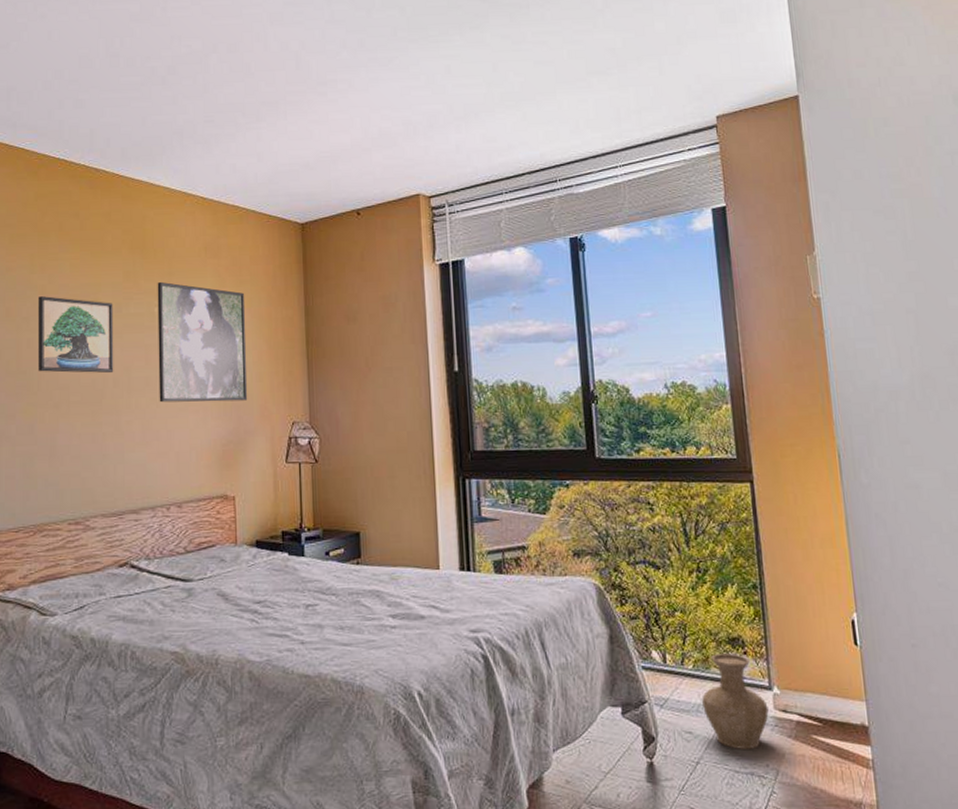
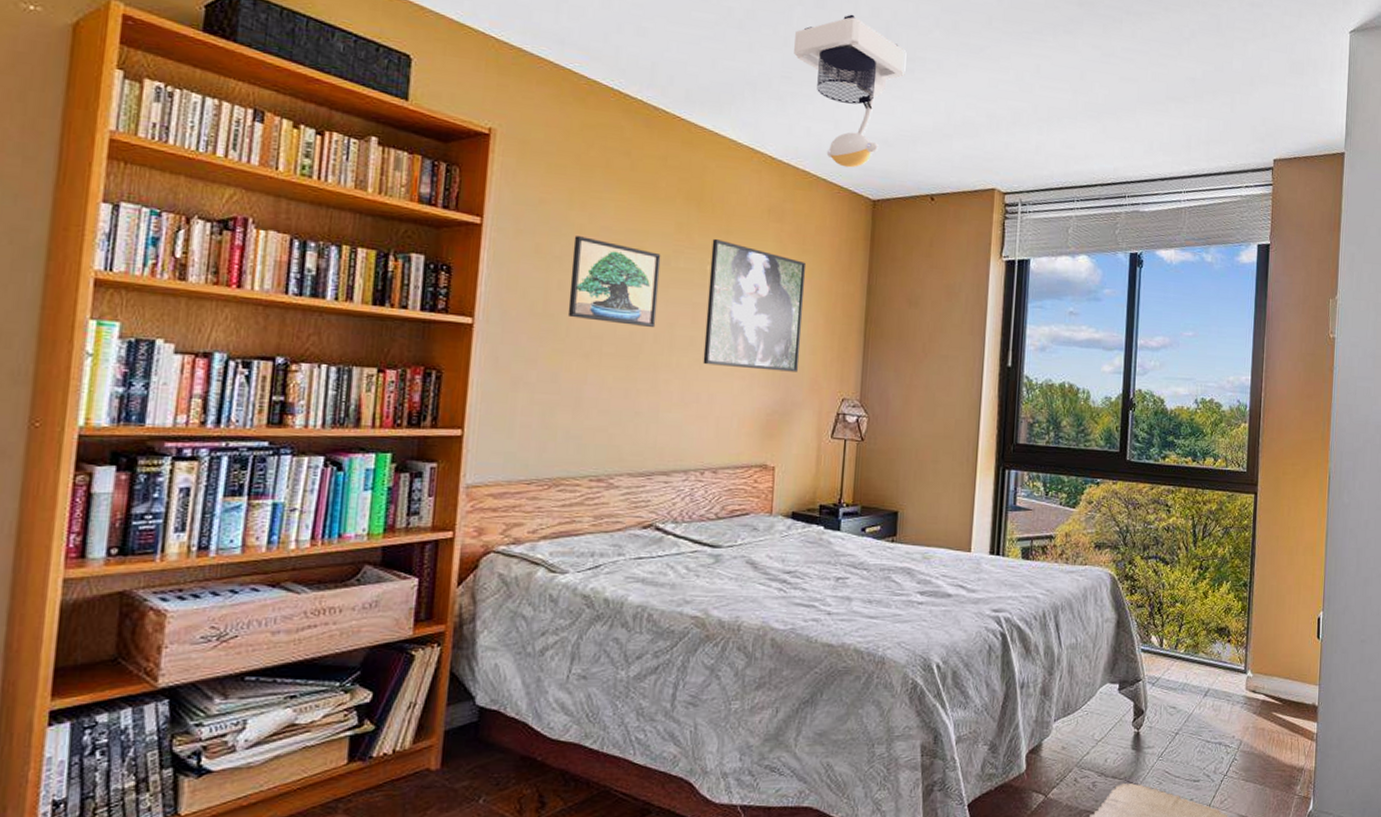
ceiling light: none [213,52,319,196] -> present [794,14,907,168]
vase: present [701,653,769,749] -> none [1187,641,1241,723]

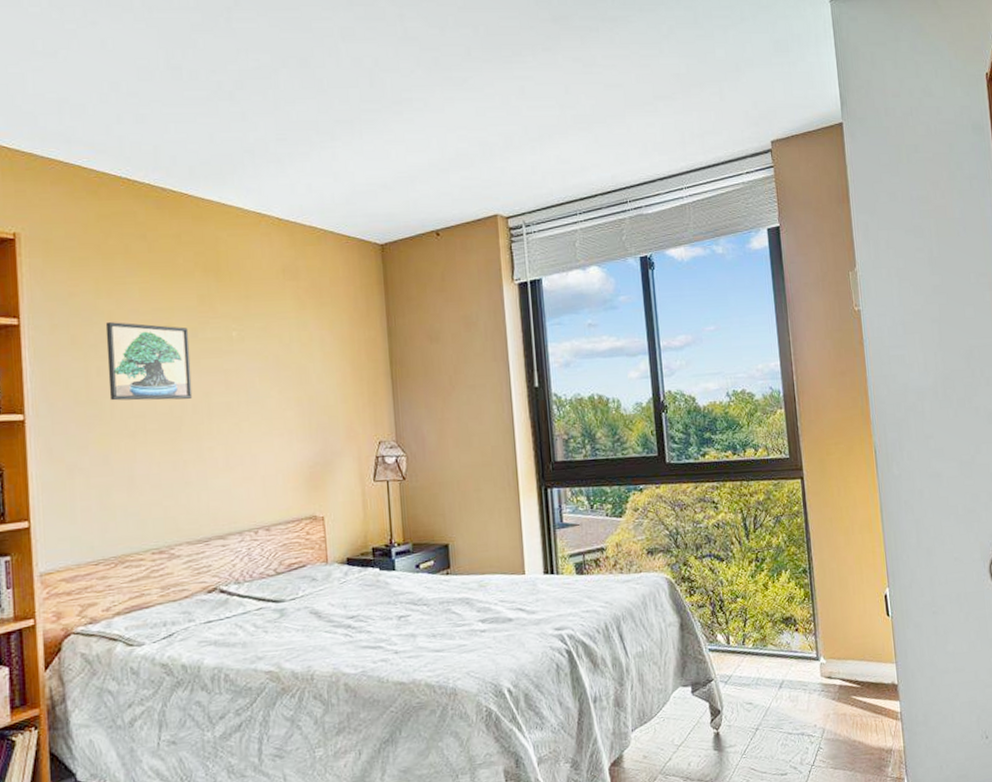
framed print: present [703,239,807,372] -> none [234,305,333,428]
ceiling light: present [794,14,907,168] -> none [284,68,394,217]

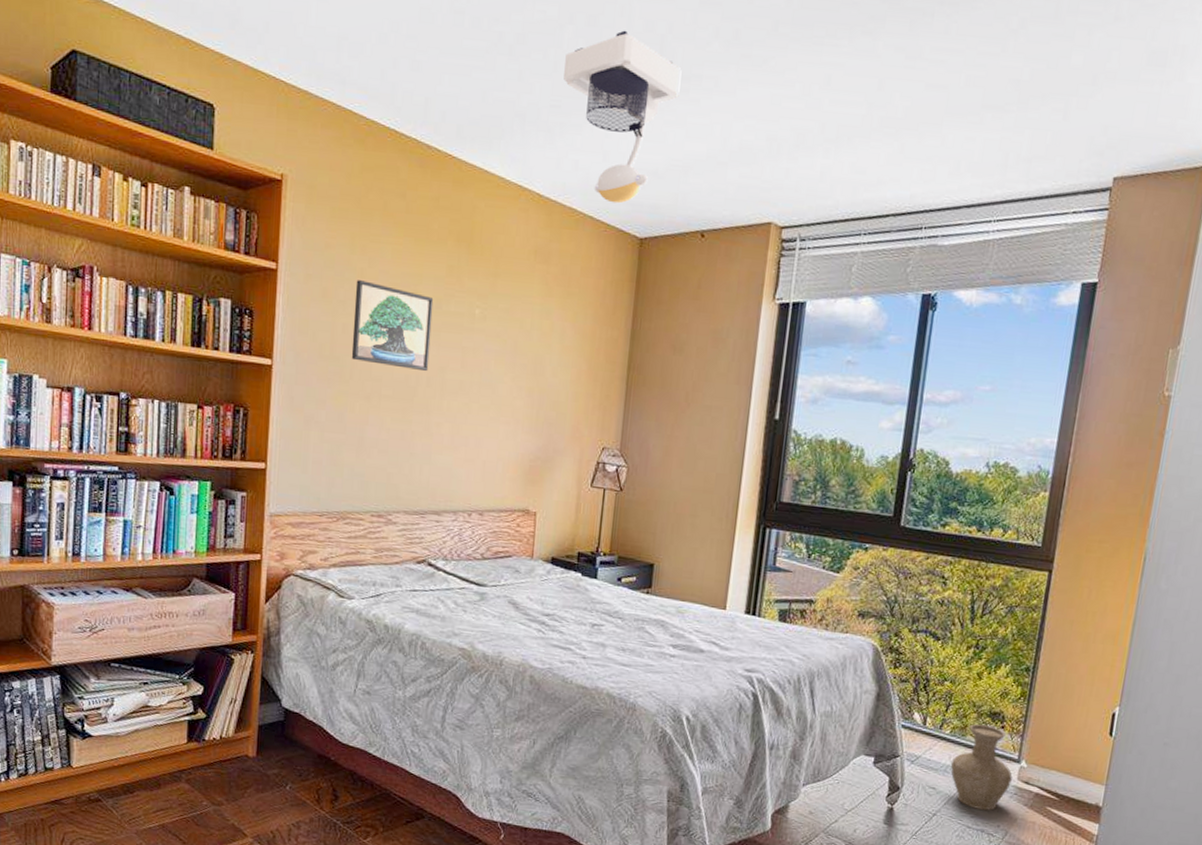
ceiling light: none [284,68,394,217] -> present [564,30,682,204]
vase: none [760,631,816,714] -> present [950,724,1013,811]

